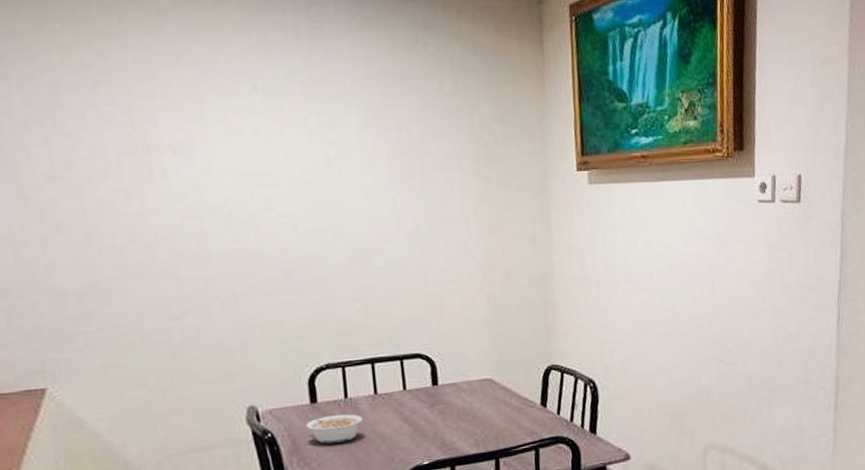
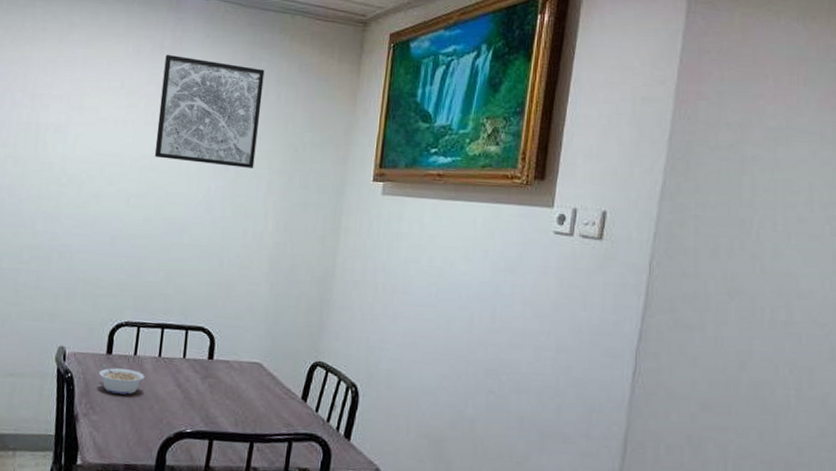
wall art: none [304,44,443,173] -> present [154,55,265,168]

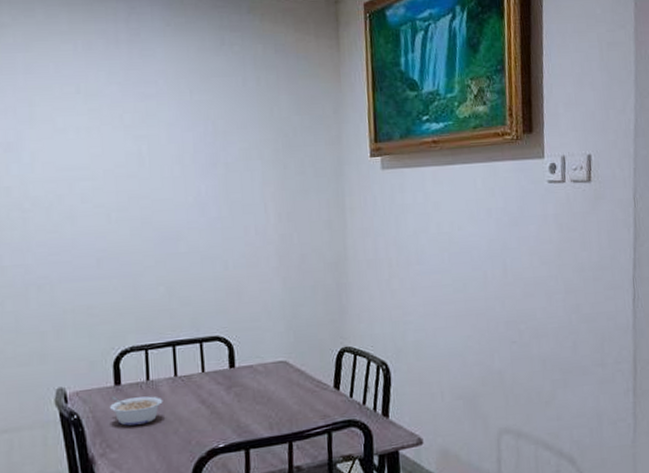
wall art: present [154,55,265,168] -> none [123,49,244,165]

